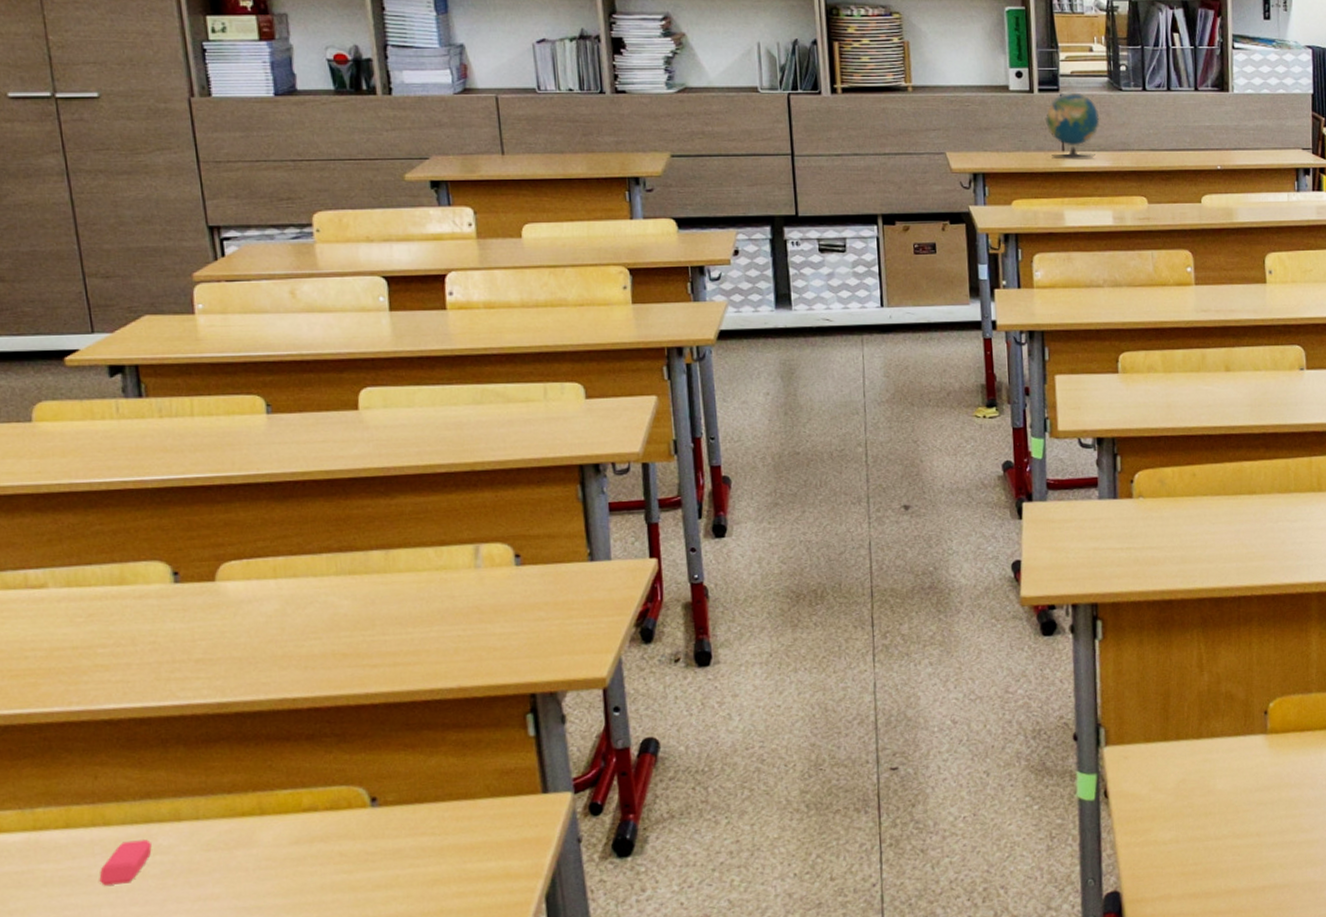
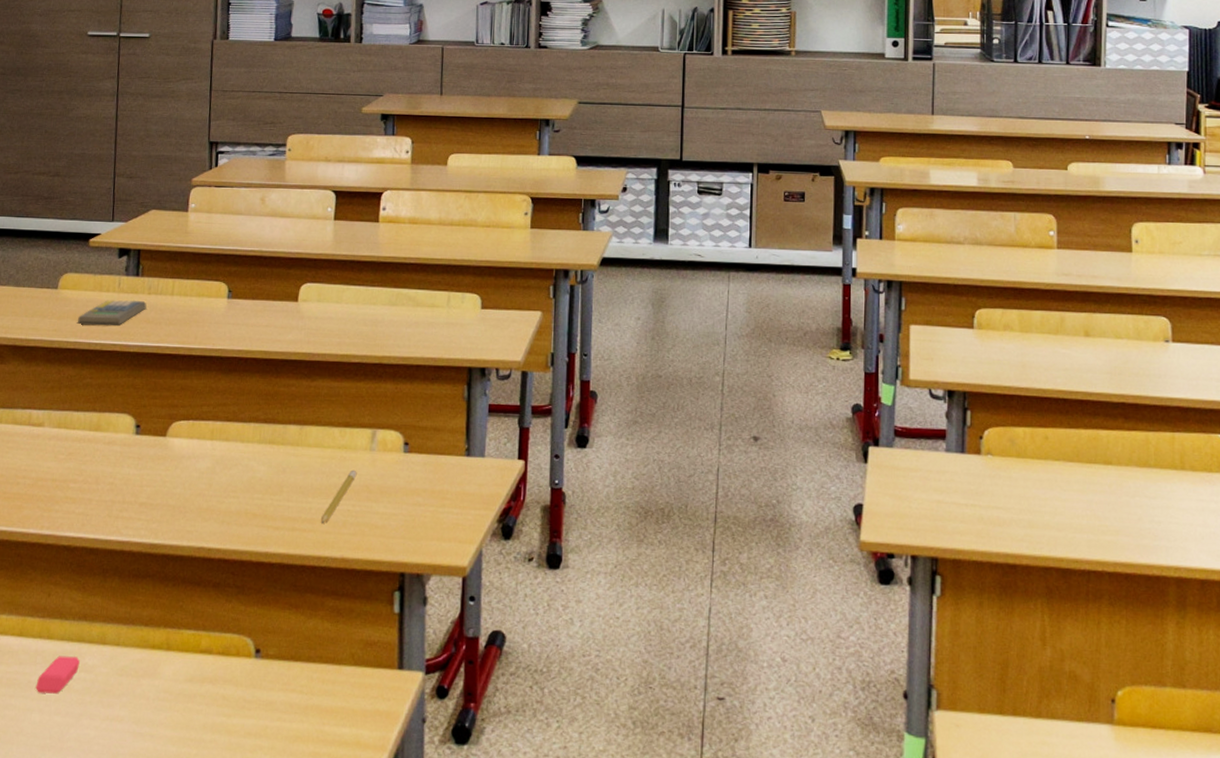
calculator: none [68,426,160,463] -> present [78,300,147,326]
pencil: none [427,591,463,654] -> present [321,469,357,523]
globe: present [1044,91,1101,160] -> none [916,60,972,124]

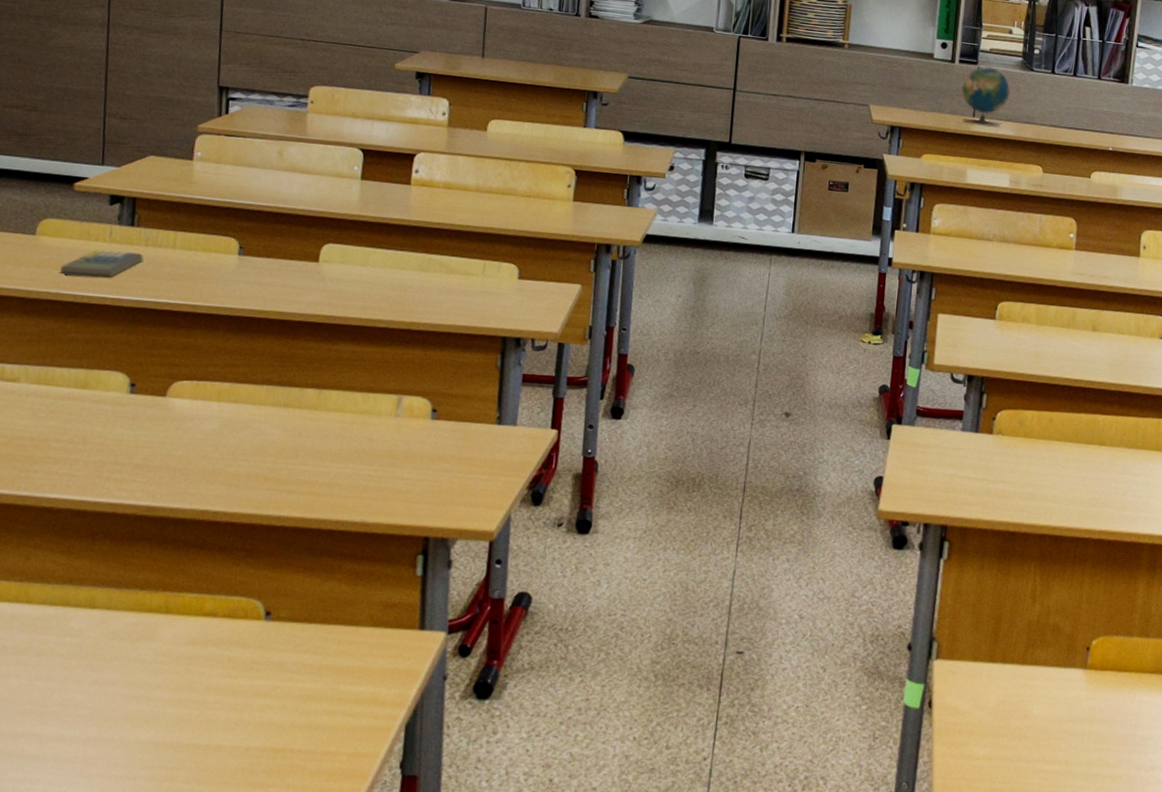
eraser: present [35,656,80,694] -> none [12,620,65,659]
pencil: present [321,469,357,523] -> none [340,435,381,488]
globe: none [916,60,972,124] -> present [961,65,1011,128]

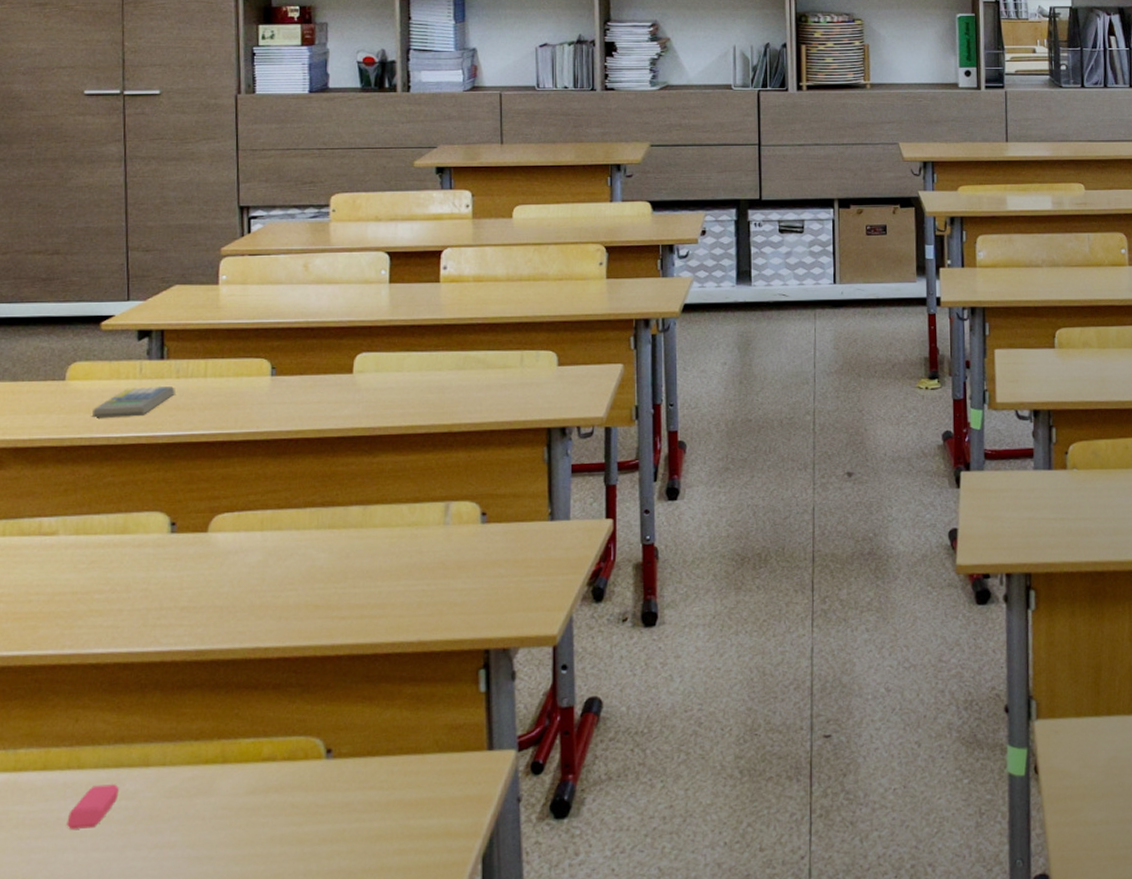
eraser: none [12,620,65,659] -> present [67,784,119,829]
globe: present [961,65,1011,128] -> none [990,88,1043,150]

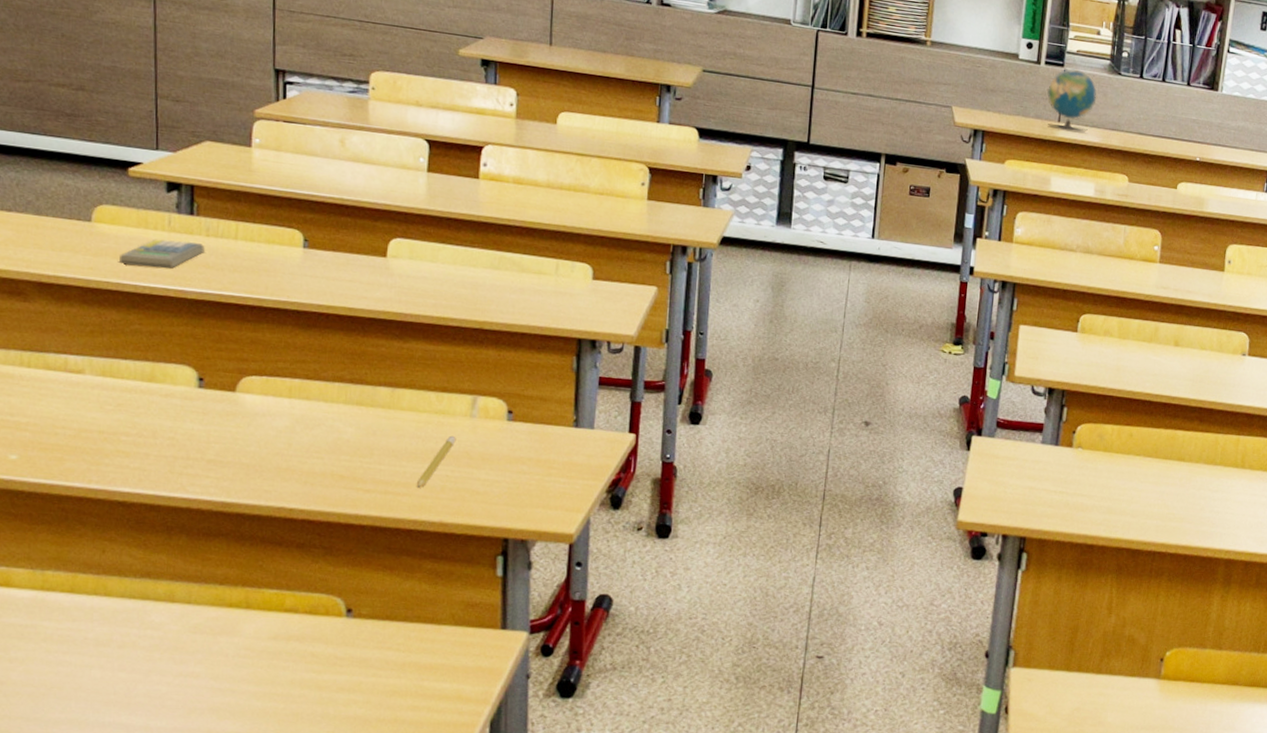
eraser: present [67,784,119,829] -> none [94,613,145,651]
pencil: none [393,547,431,607] -> present [417,435,456,488]
globe: none [990,88,1043,150] -> present [1046,68,1098,134]

